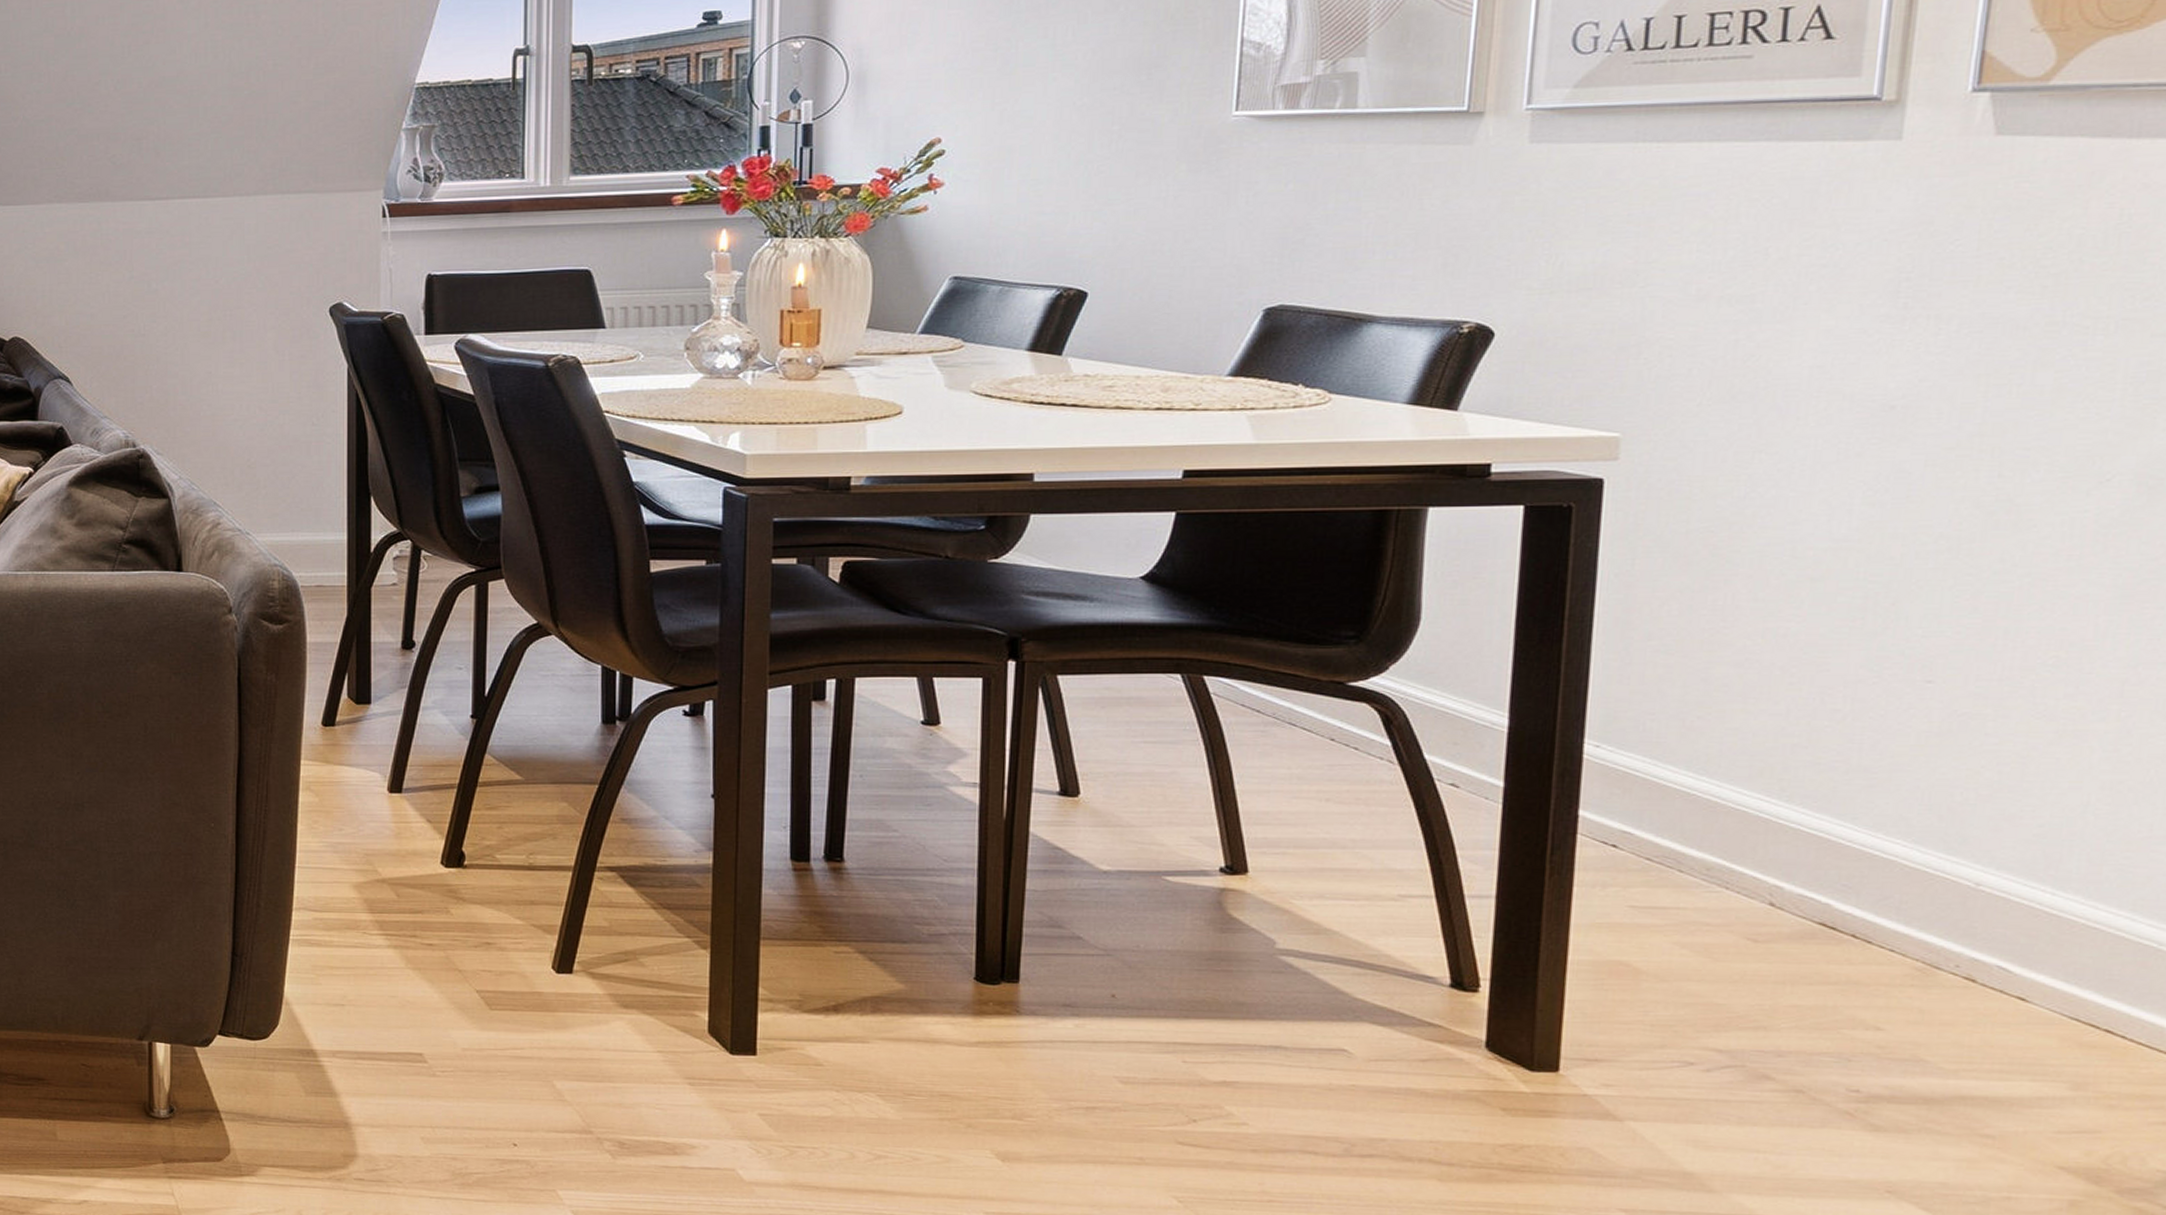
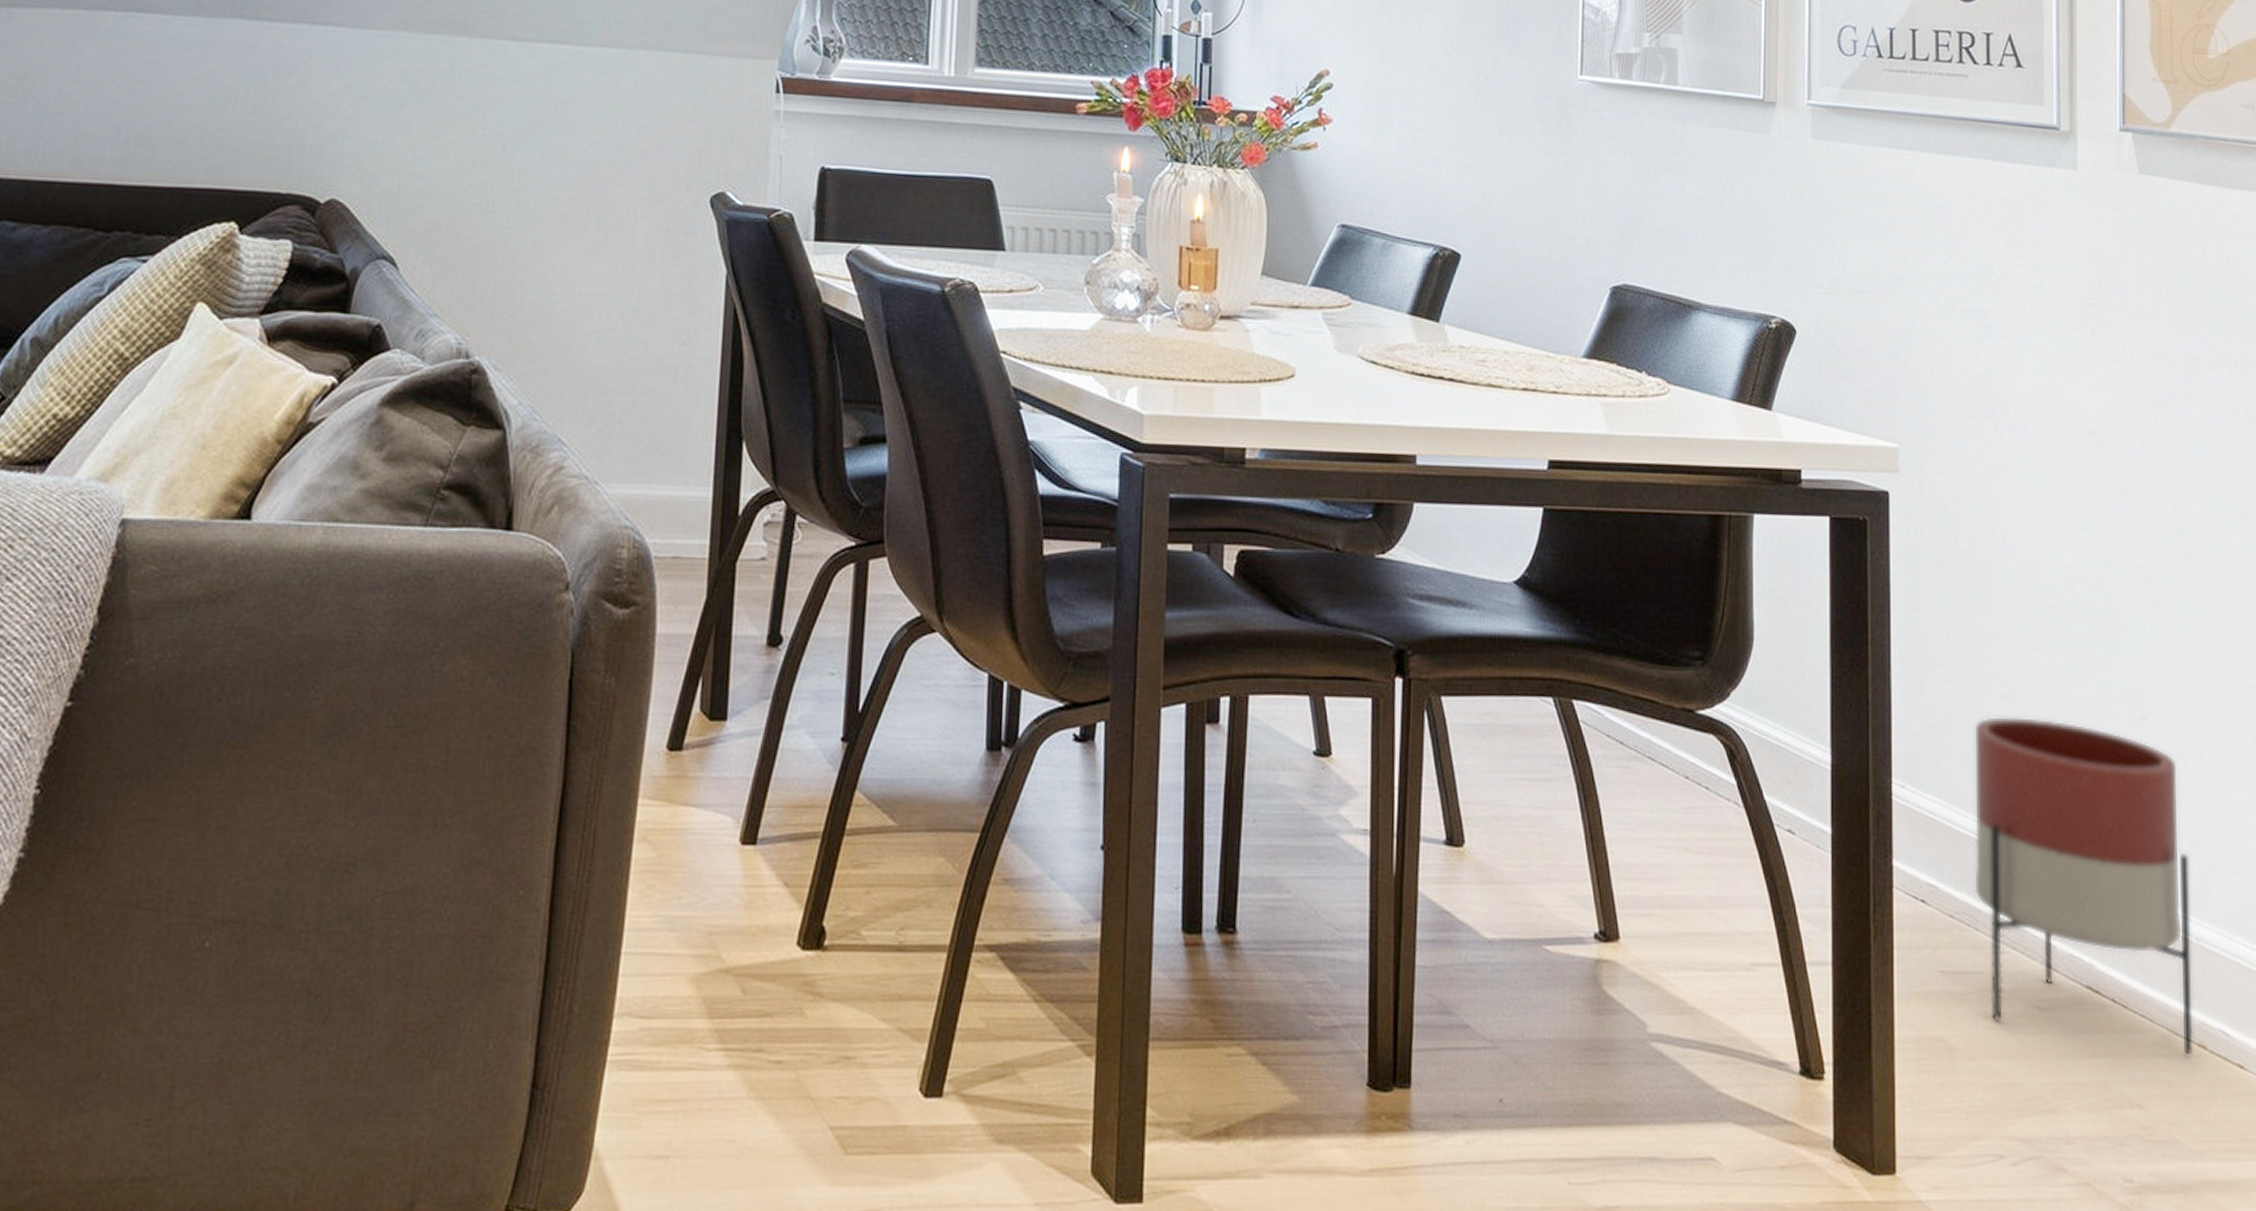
planter: none [1680,681,1978,987] -> present [1973,715,2195,1056]

